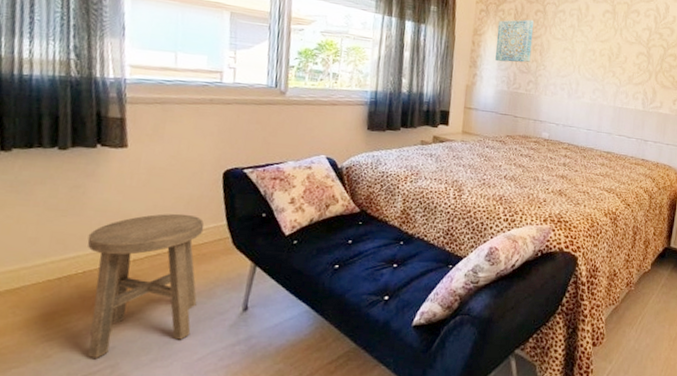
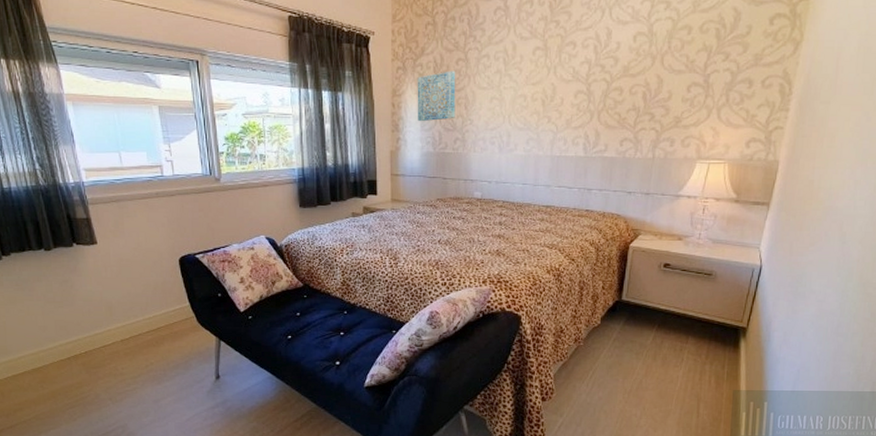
stool: present [87,213,205,358] -> none [83,298,178,420]

